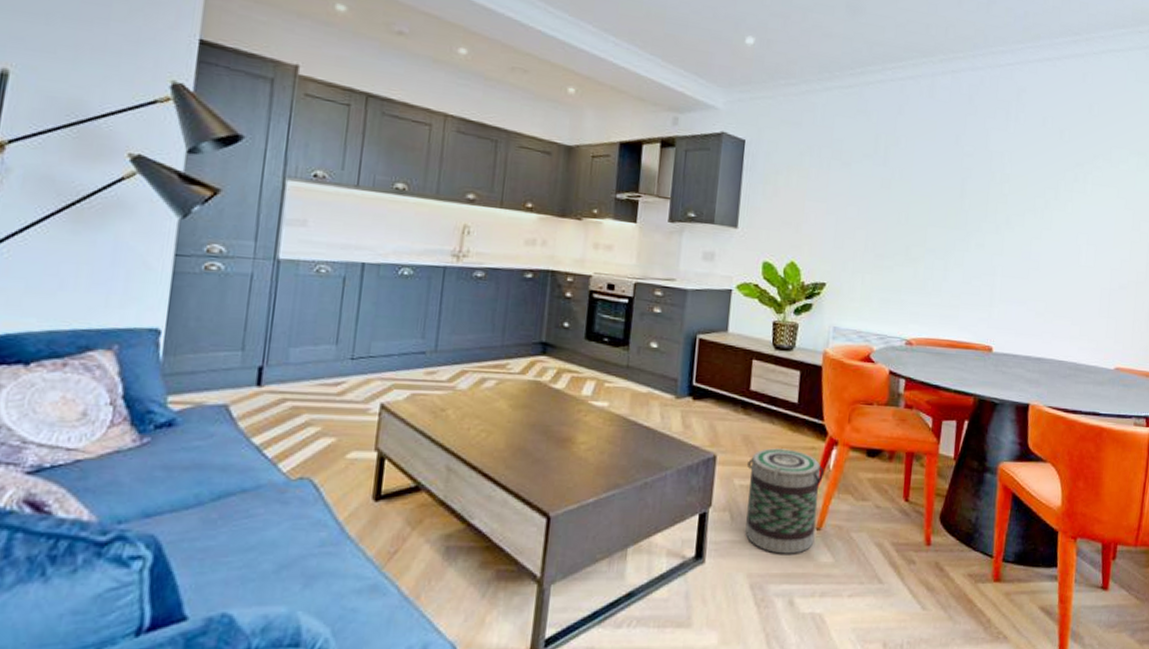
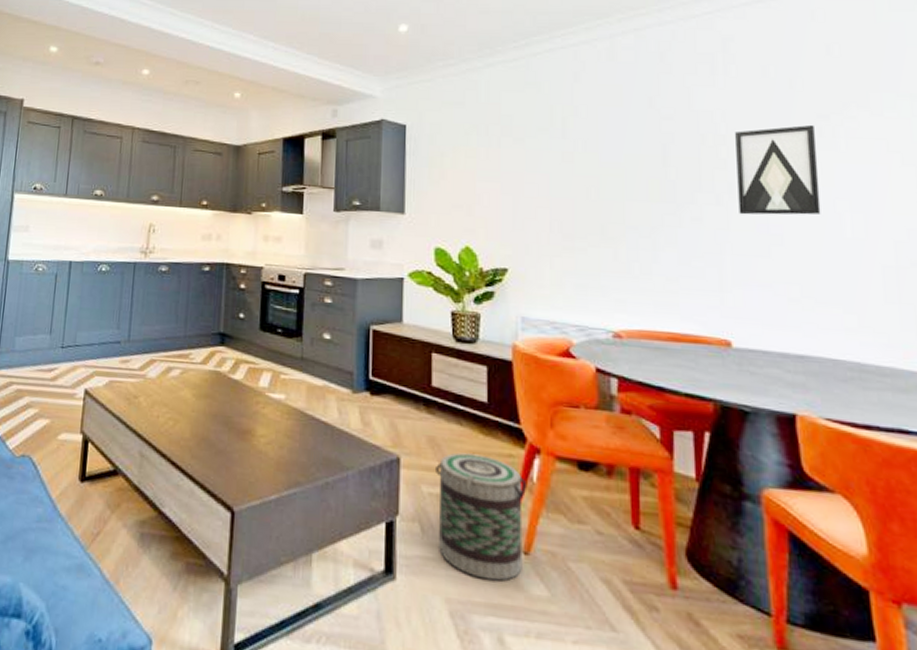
wall art: none [1011,170,1072,246] -> present [735,124,821,215]

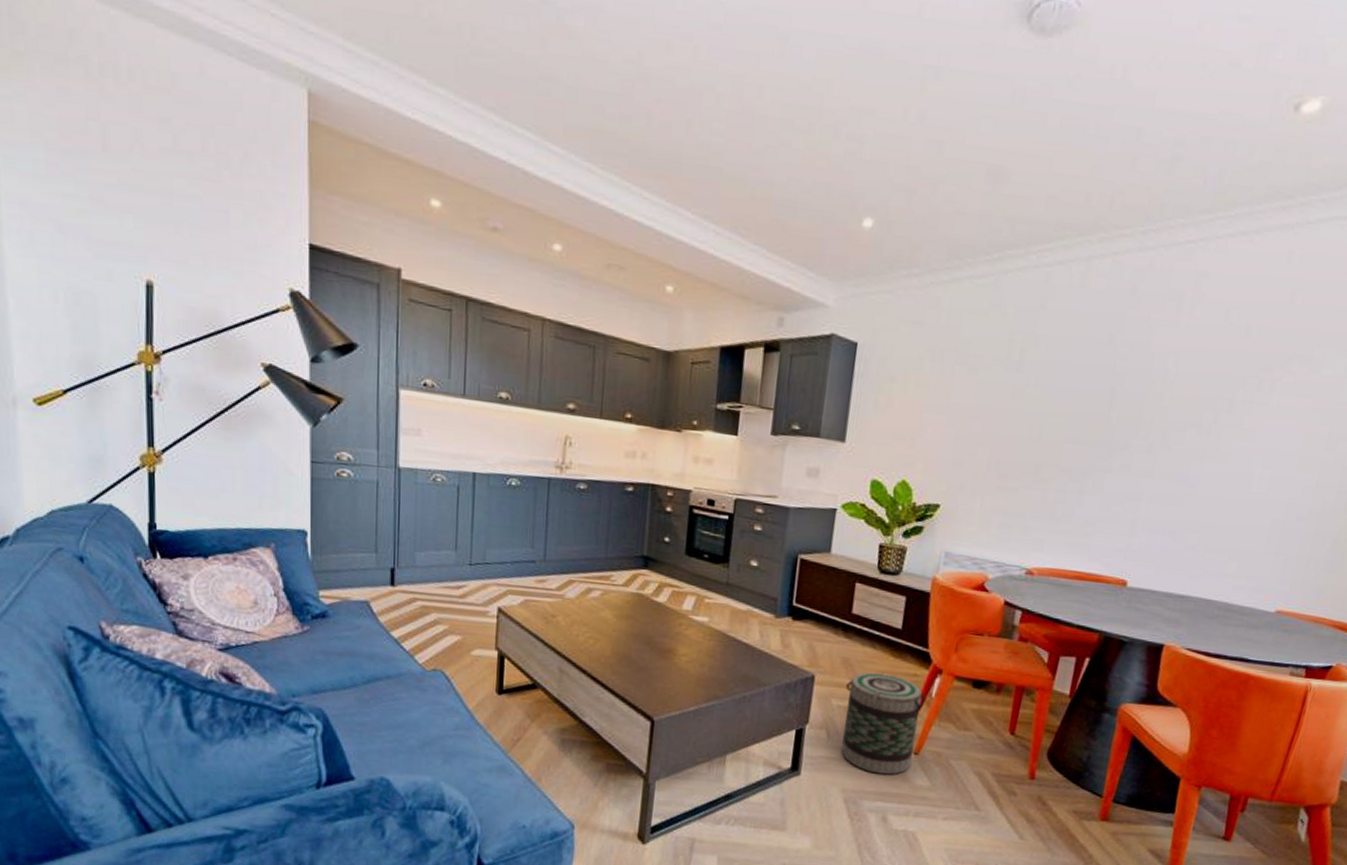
wall art: present [735,124,821,215] -> none [1165,376,1256,468]

